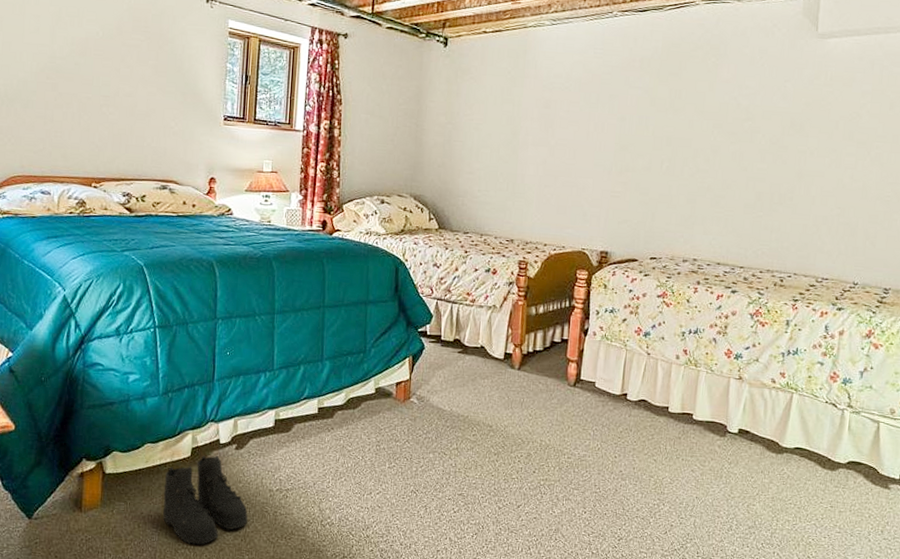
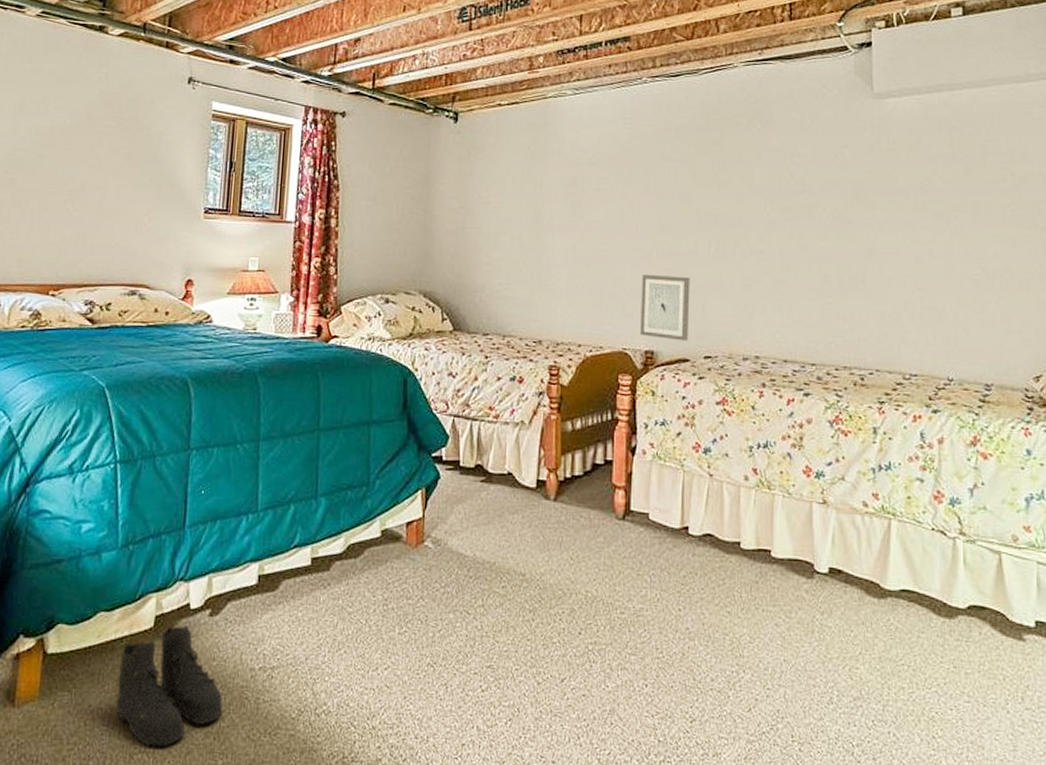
wall art: none [597,186,643,244] -> present [640,274,690,341]

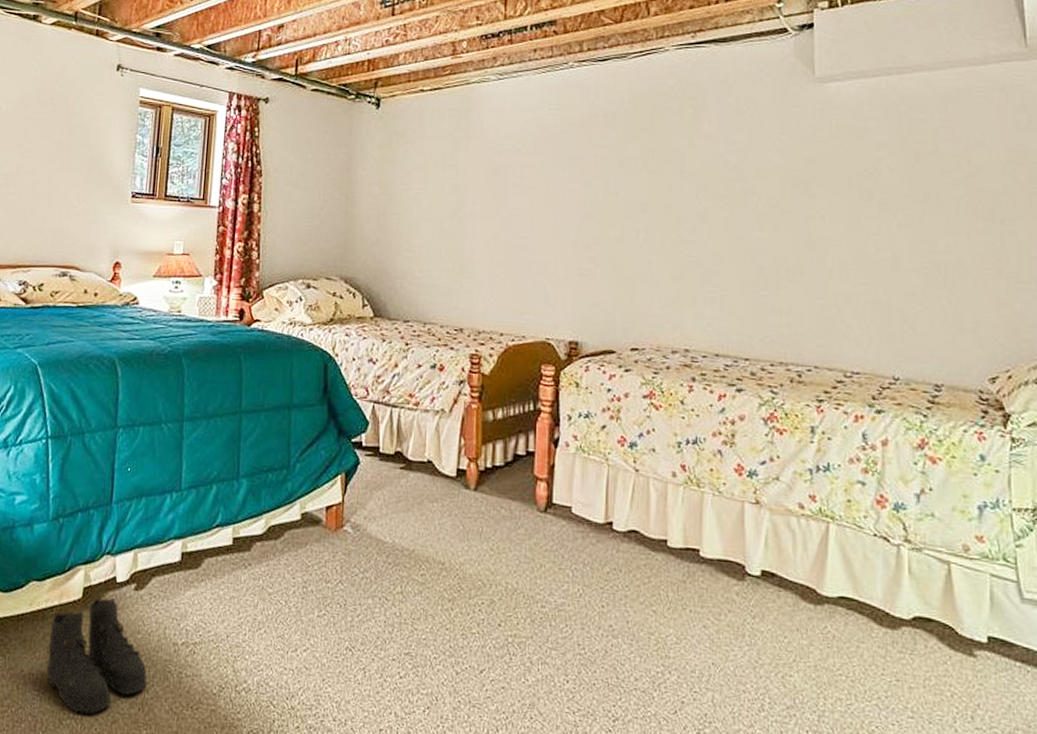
wall art: present [640,274,690,341] -> none [564,263,617,332]

